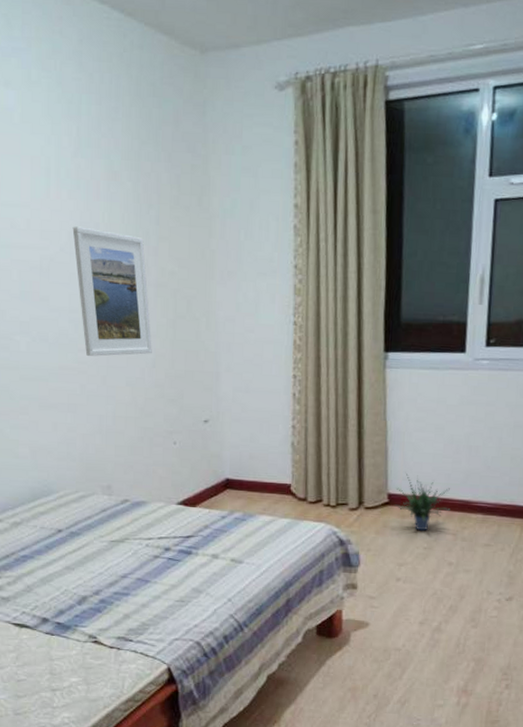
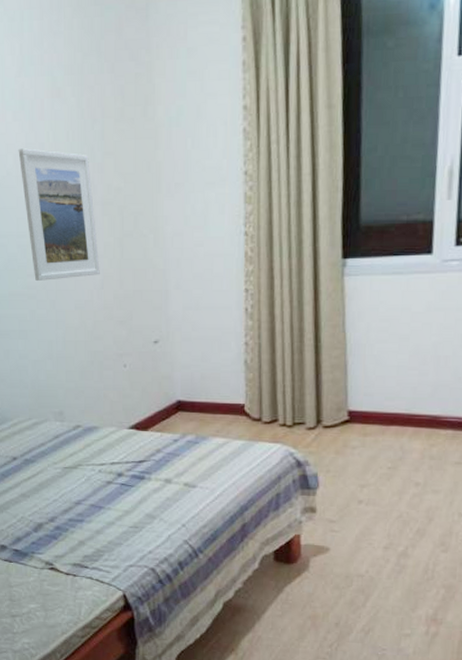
potted plant: present [394,473,451,531] -> none [355,388,417,450]

